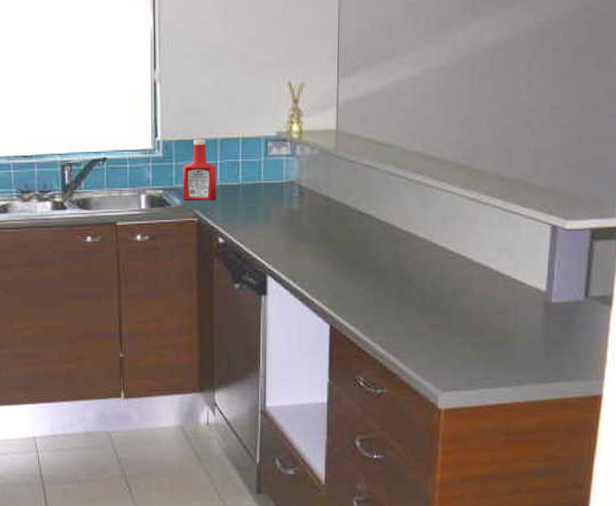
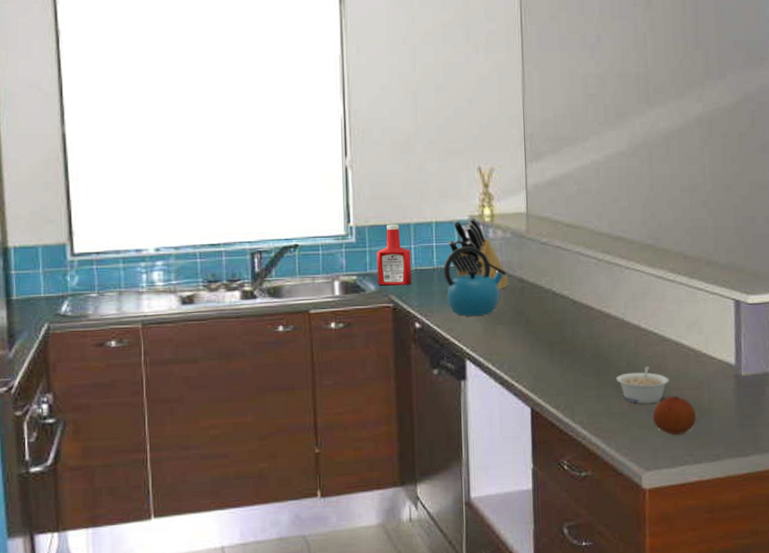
kettle: none [249,163,312,233] -> present [443,246,507,316]
knife block: none [253,133,315,207] -> present [447,217,509,290]
legume: none [418,289,474,326] -> present [616,366,670,404]
fruit: none [453,320,500,358] -> present [652,396,697,435]

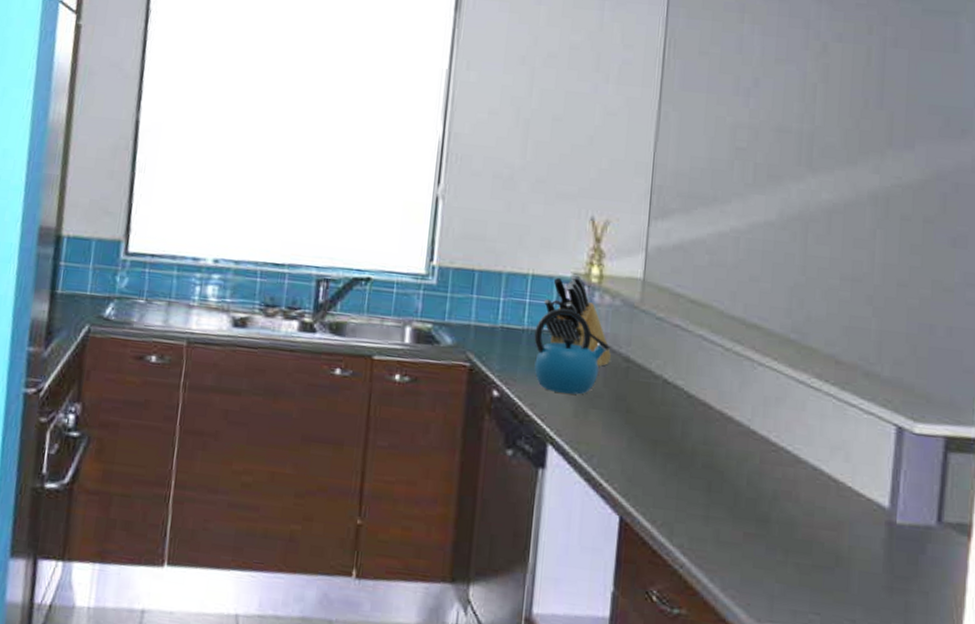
ketchup bottle: present [376,224,412,286] -> none [455,269,499,344]
legume: present [616,366,670,404] -> none [731,490,800,539]
fruit: present [652,396,697,435] -> none [772,533,831,585]

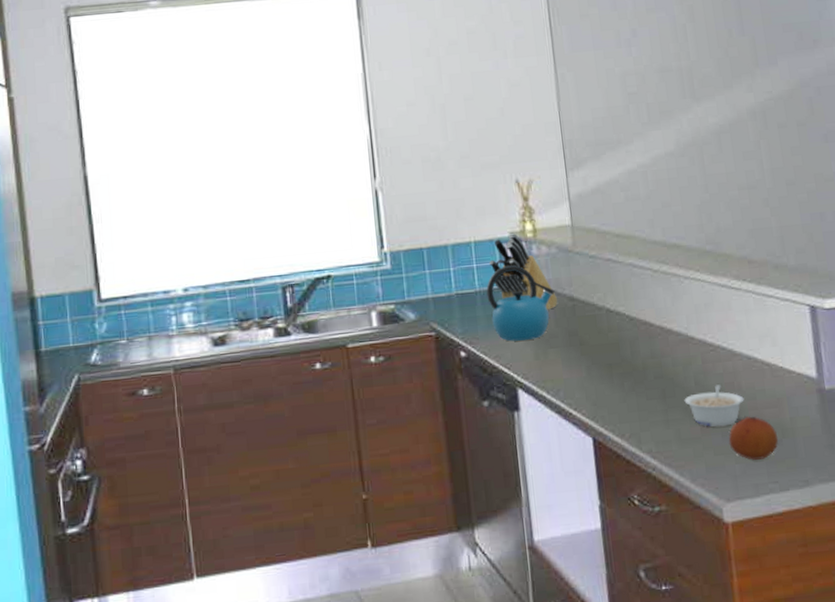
legume: none [731,490,800,539] -> present [684,384,744,427]
fruit: none [772,533,831,585] -> present [728,416,779,460]

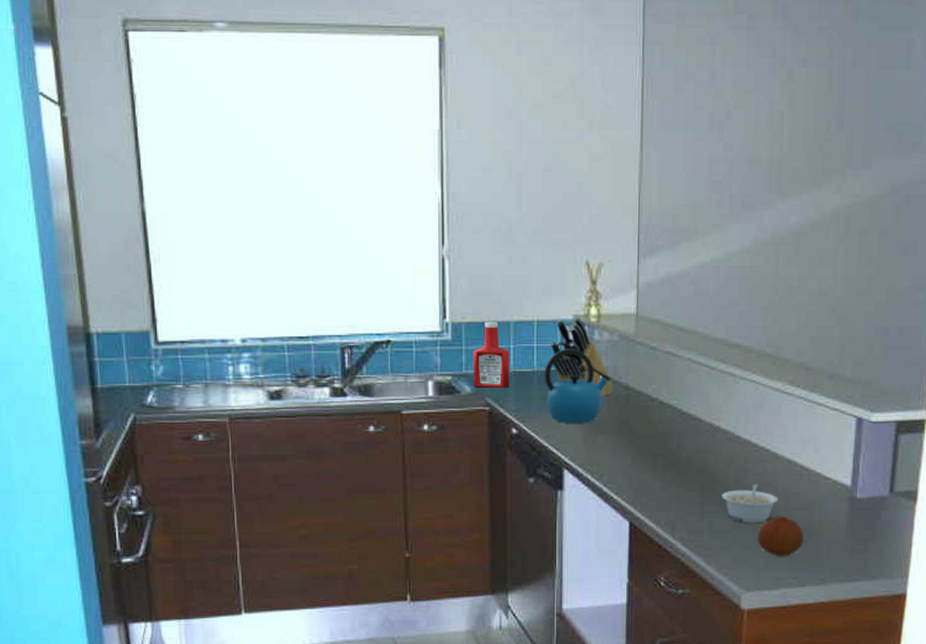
ketchup bottle: none [413,246,453,314] -> present [473,322,510,388]

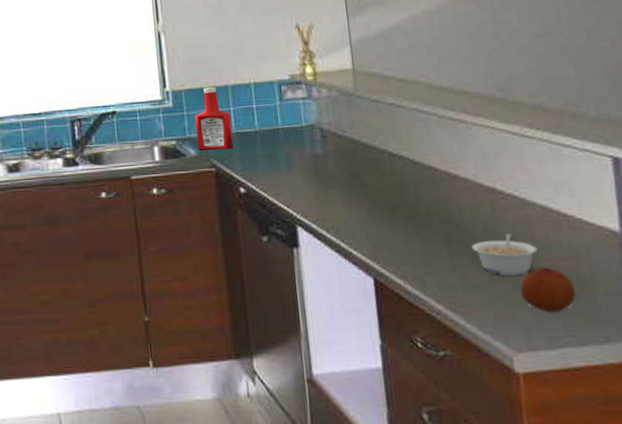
kettle: present [544,348,611,423] -> none [266,106,335,180]
knife block: present [549,317,614,396] -> none [268,76,339,151]

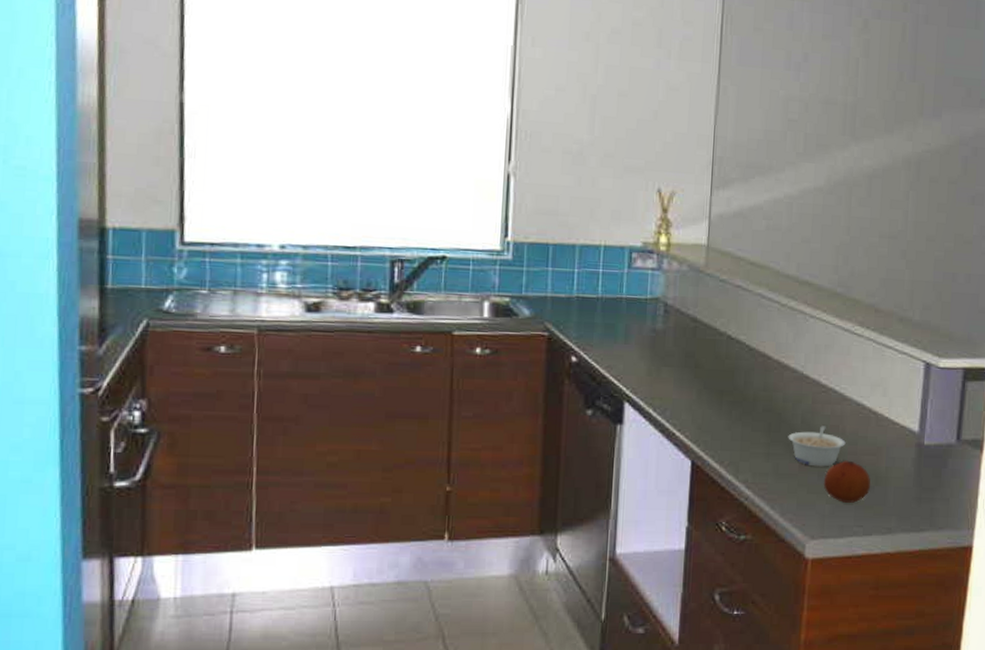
ketchup bottle: present [194,87,233,150] -> none [532,243,574,313]

